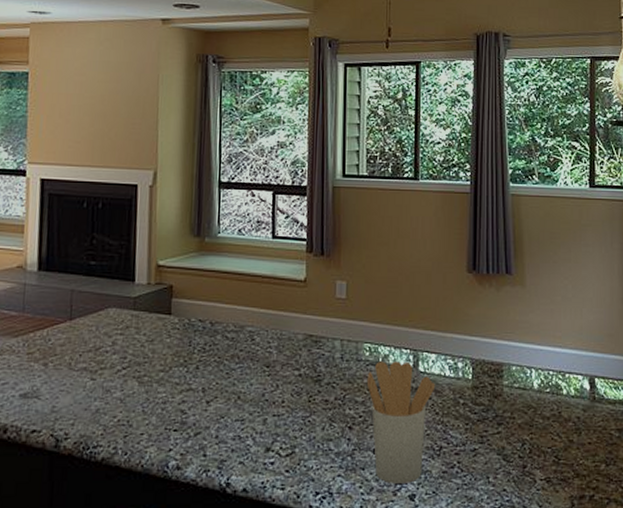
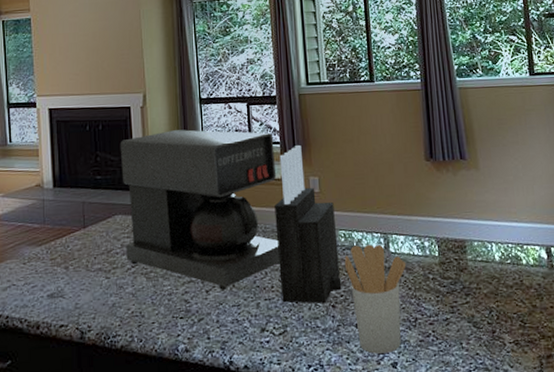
coffee maker: none [117,216,300,401] -> present [120,129,280,290]
knife block: none [292,244,362,425] -> present [274,145,342,304]

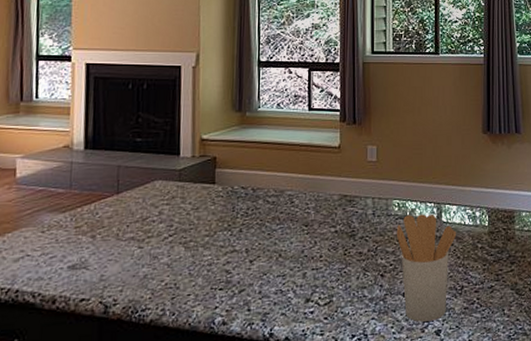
coffee maker: present [120,129,280,290] -> none [163,93,334,260]
knife block: present [274,145,342,304] -> none [329,114,392,274]

